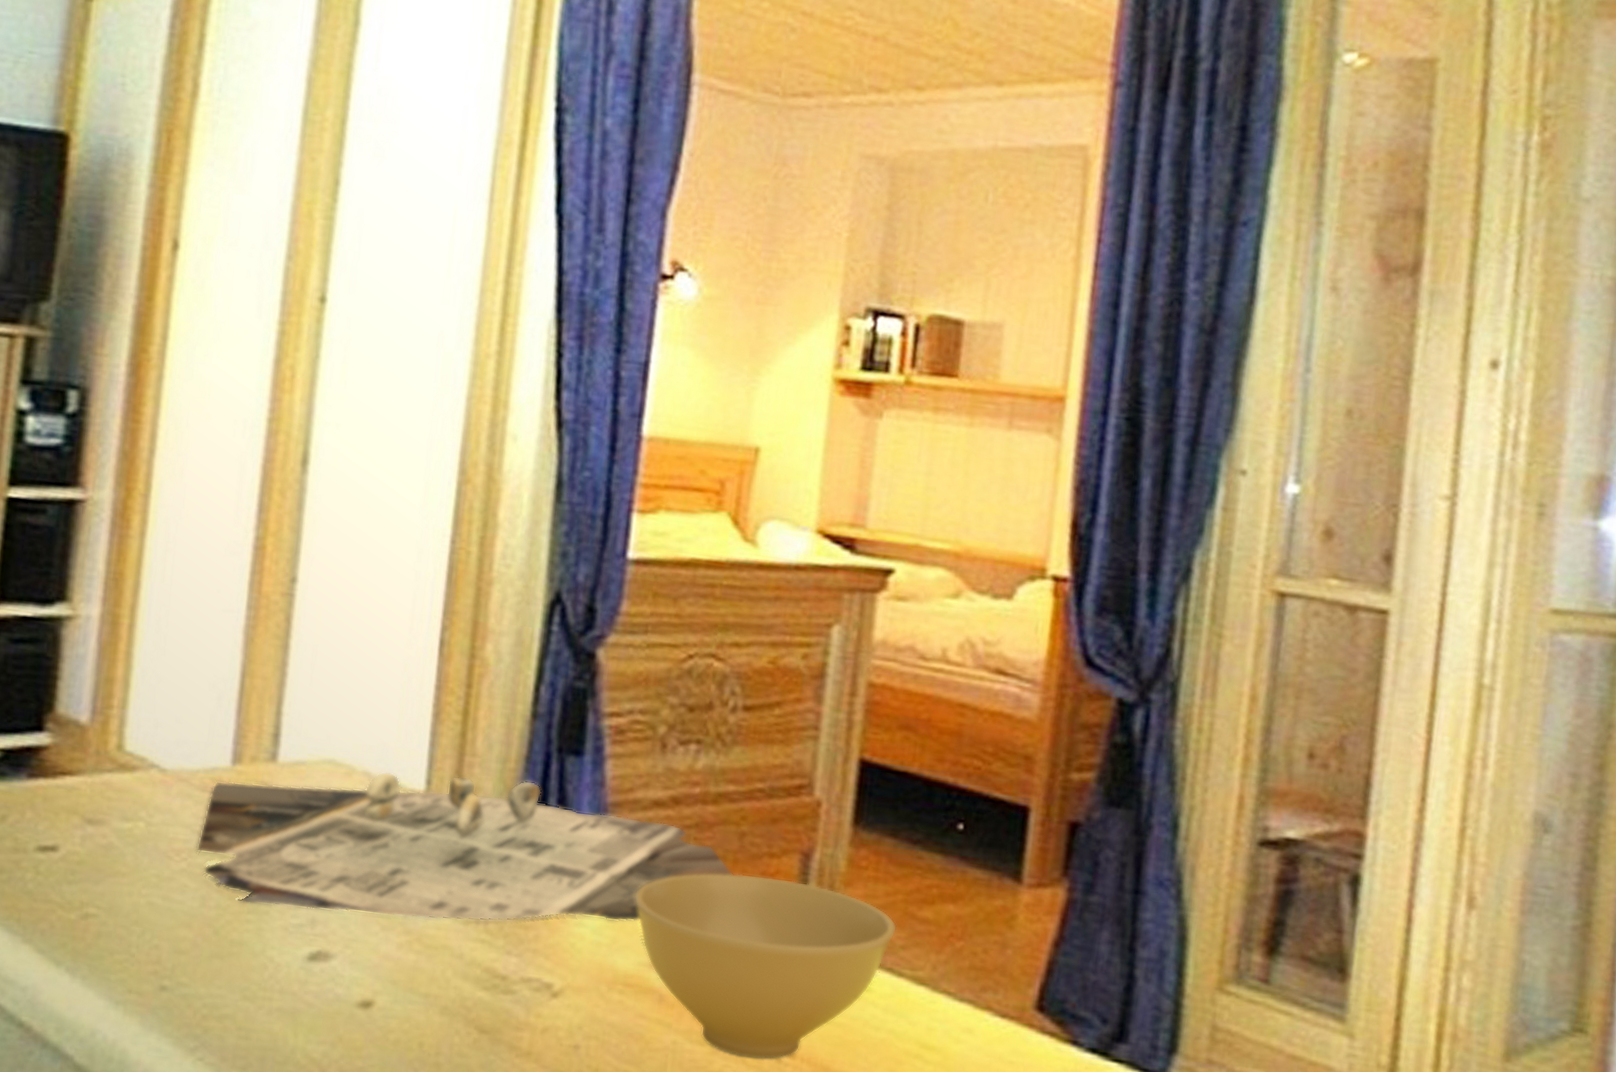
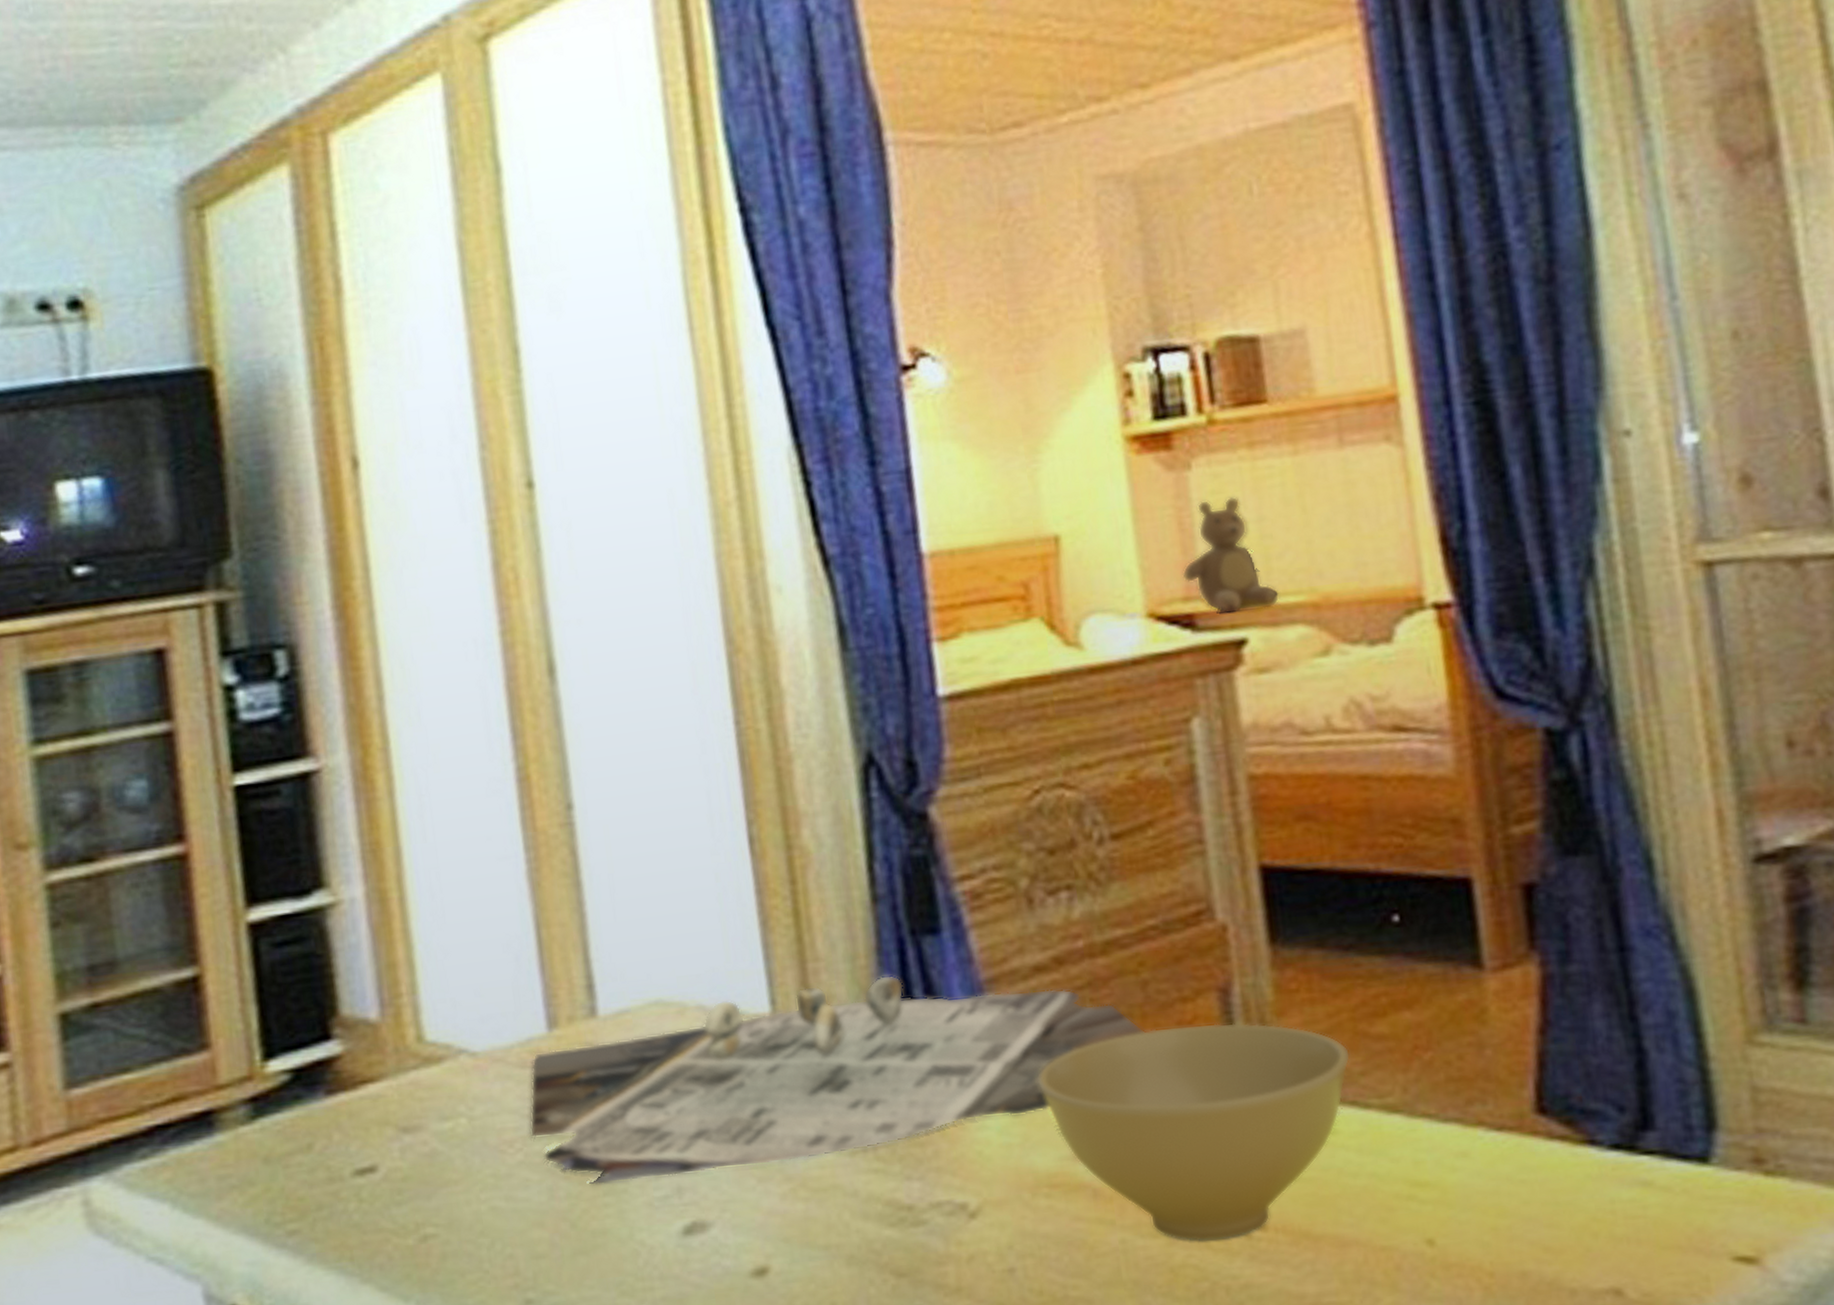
teddy bear: none [854,446,930,549] -> present [1182,496,1280,614]

